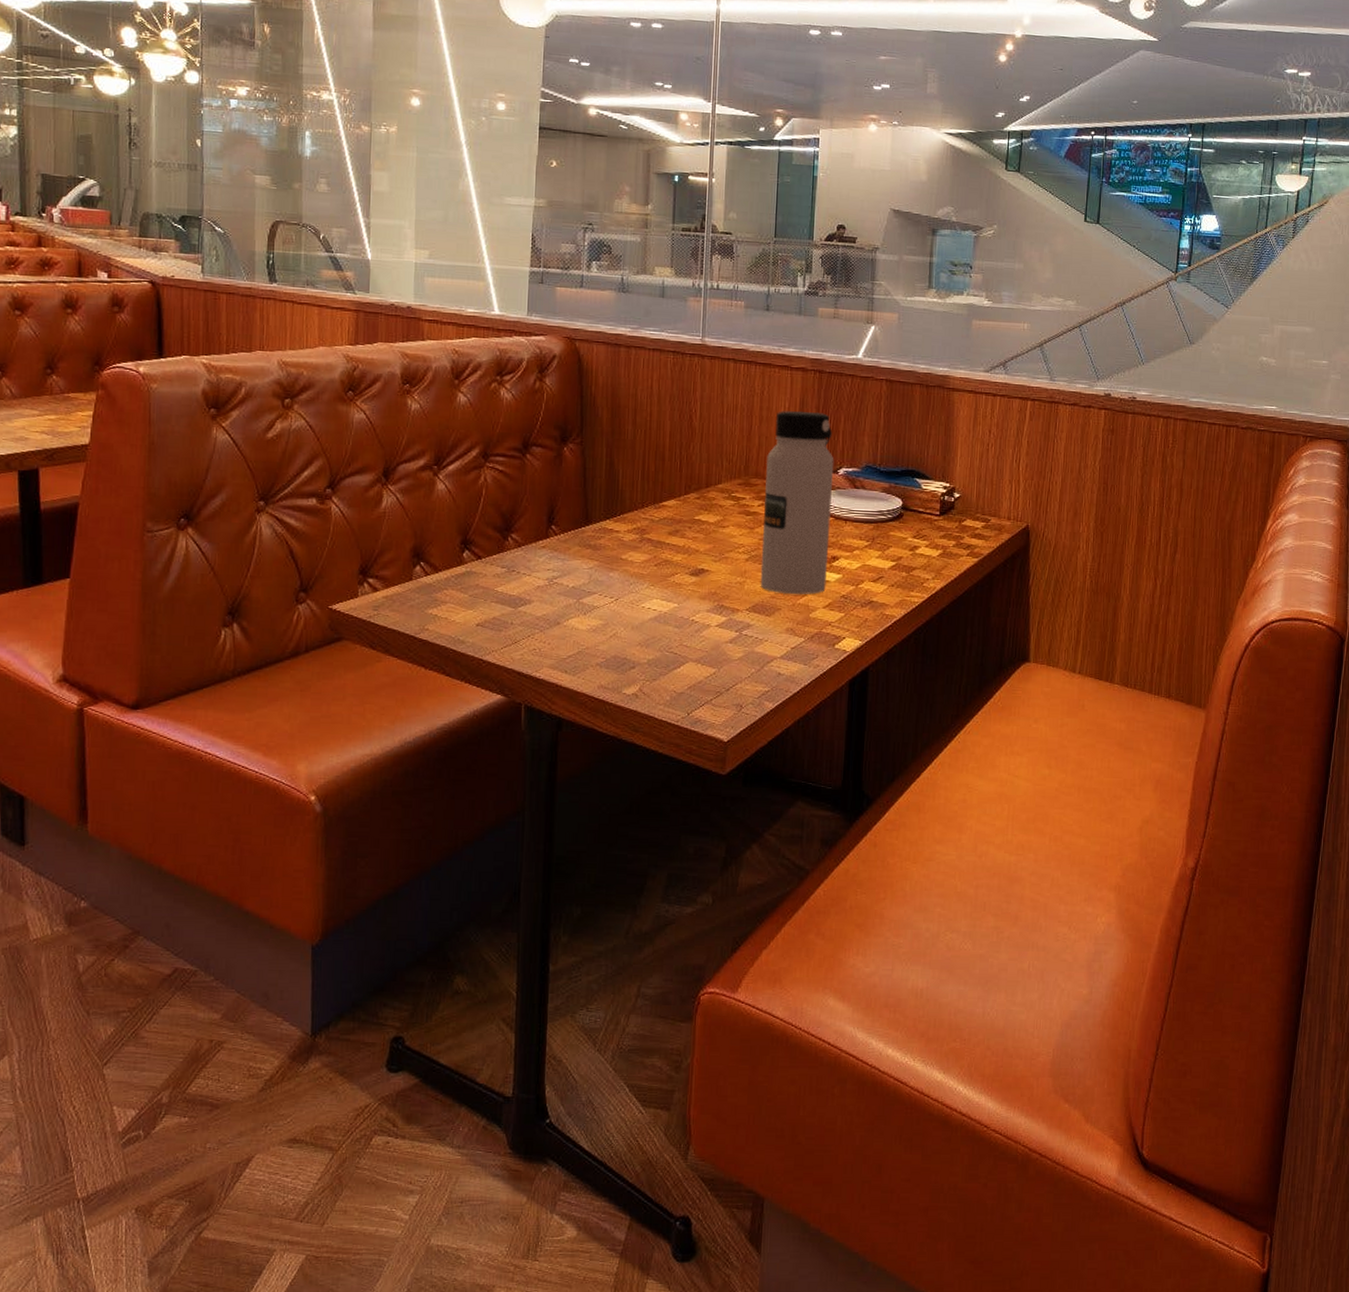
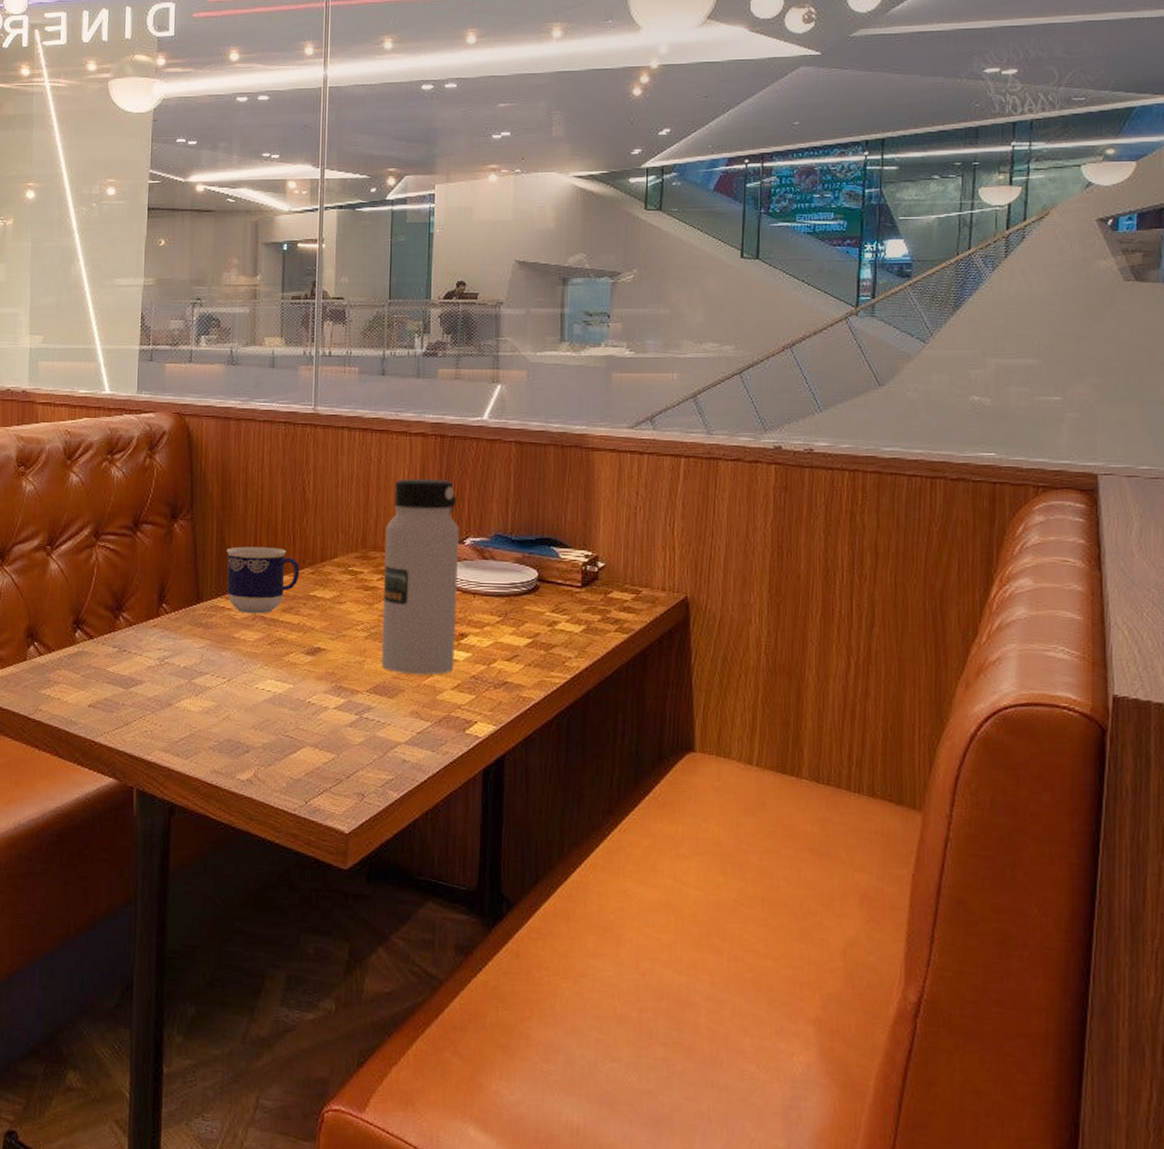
cup: none [615,471,686,537] -> present [226,546,300,614]

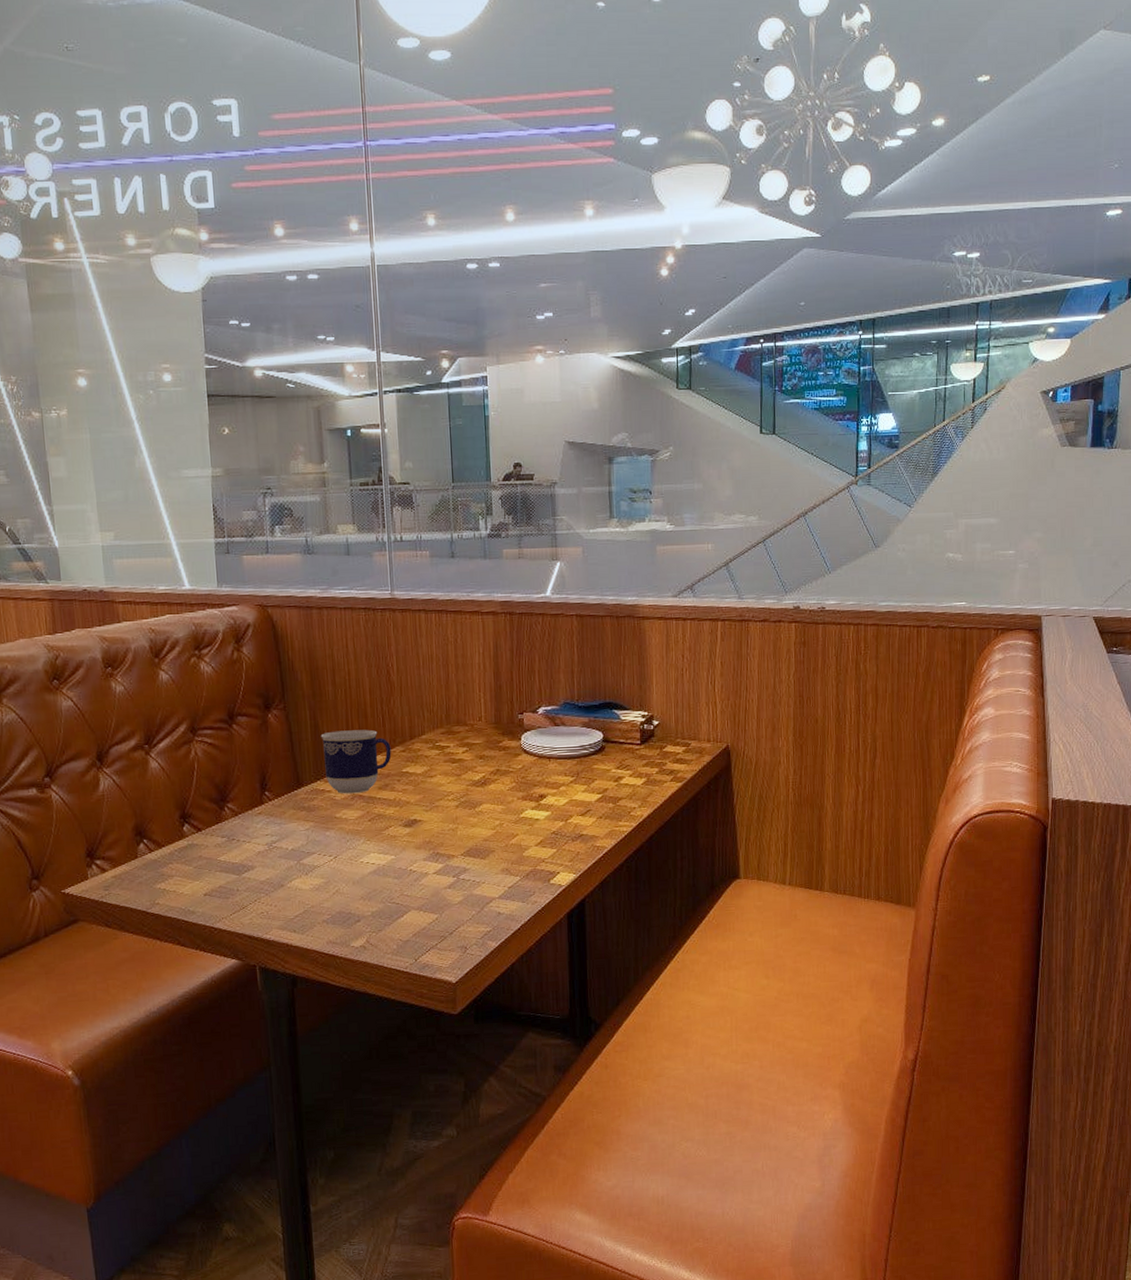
water bottle: present [381,479,460,676] -> none [466,654,536,837]

